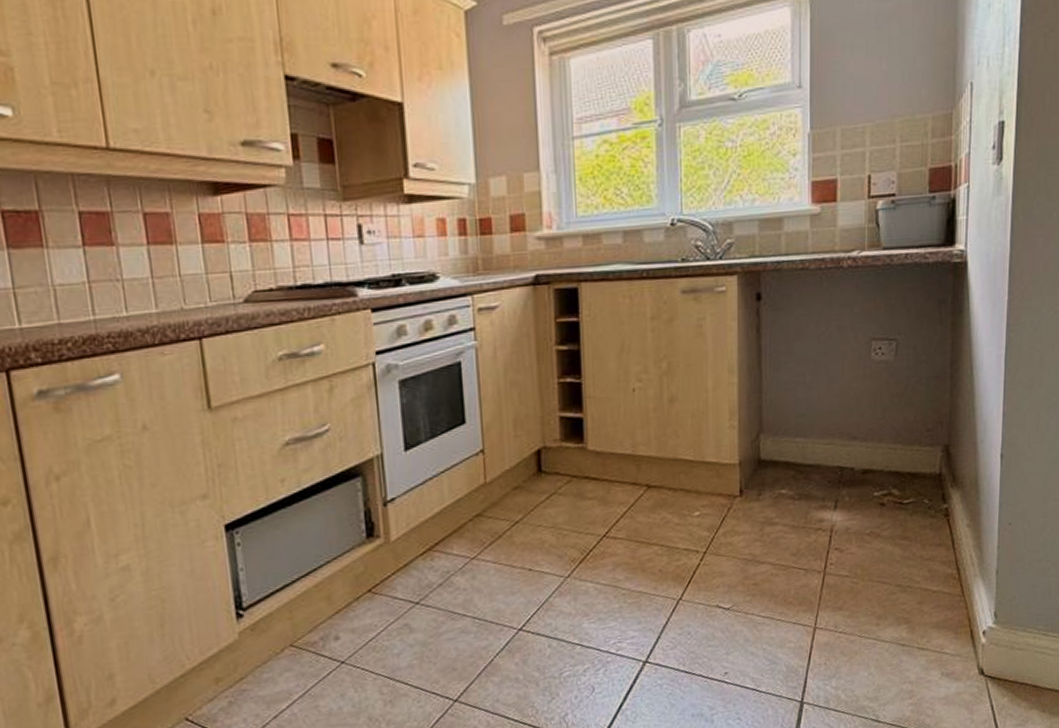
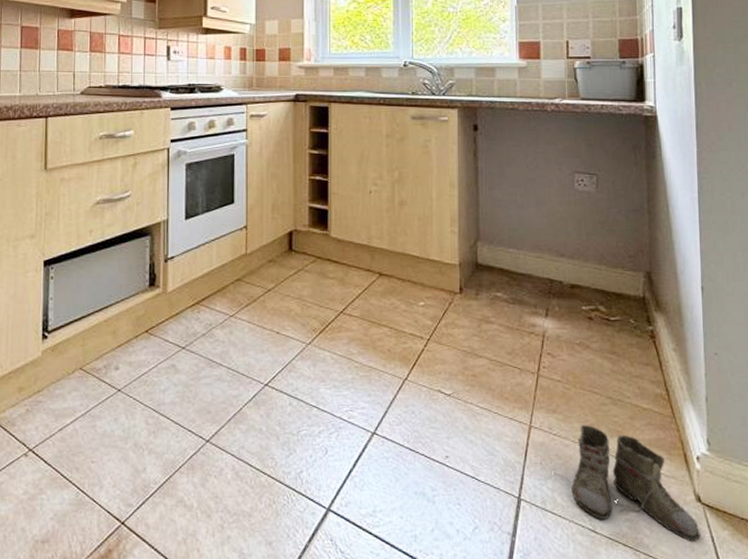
boots: none [838,616,981,715] -> present [553,425,701,542]

